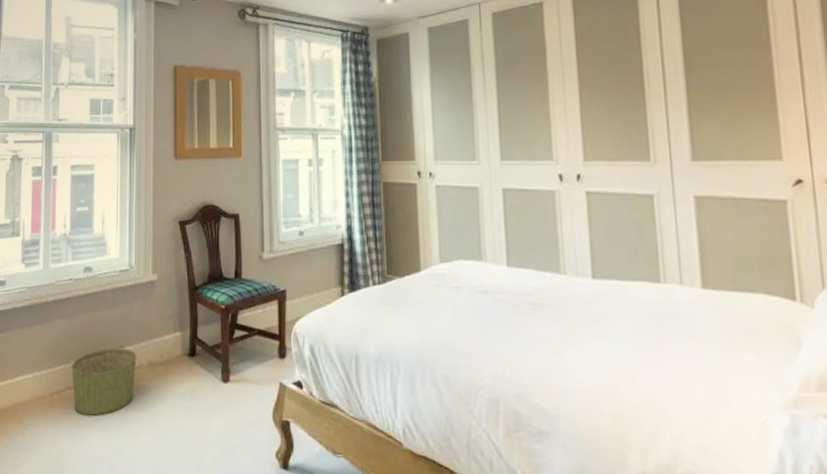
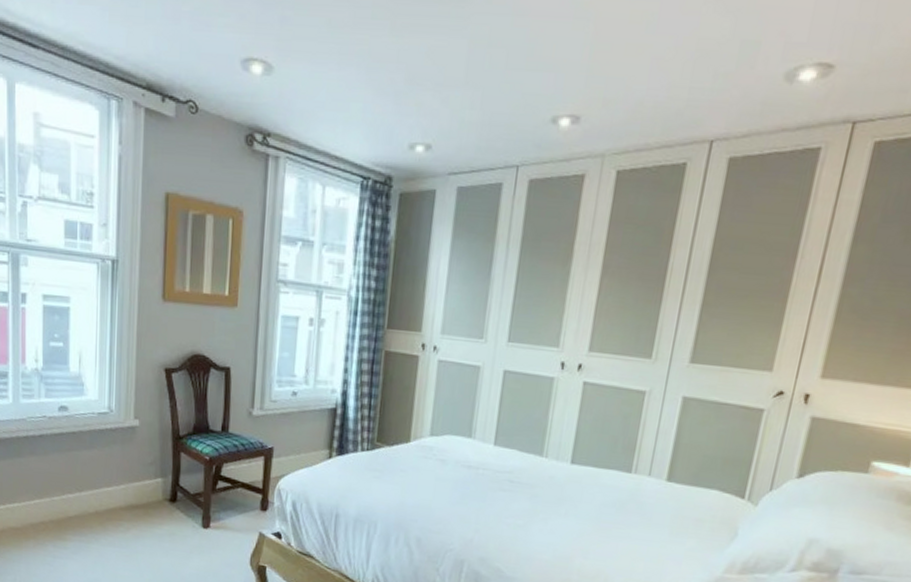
basket: present [71,345,137,416] -> none [46,485,116,549]

